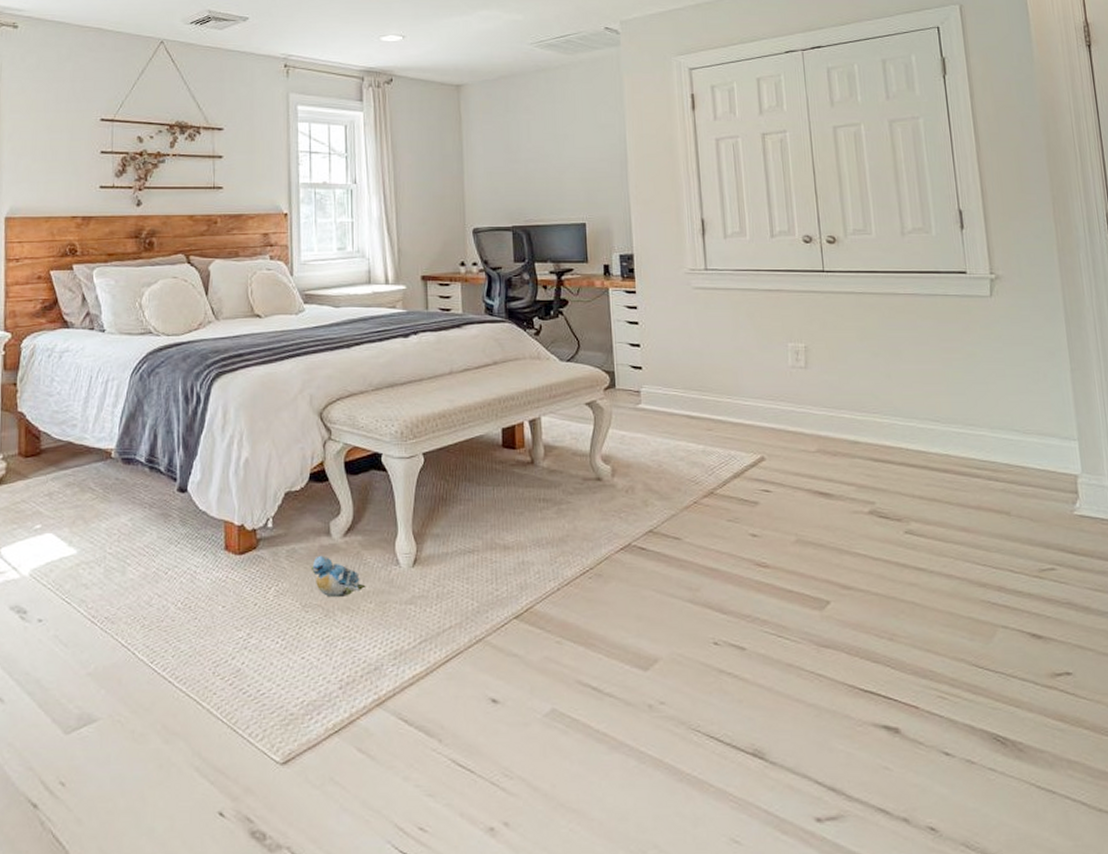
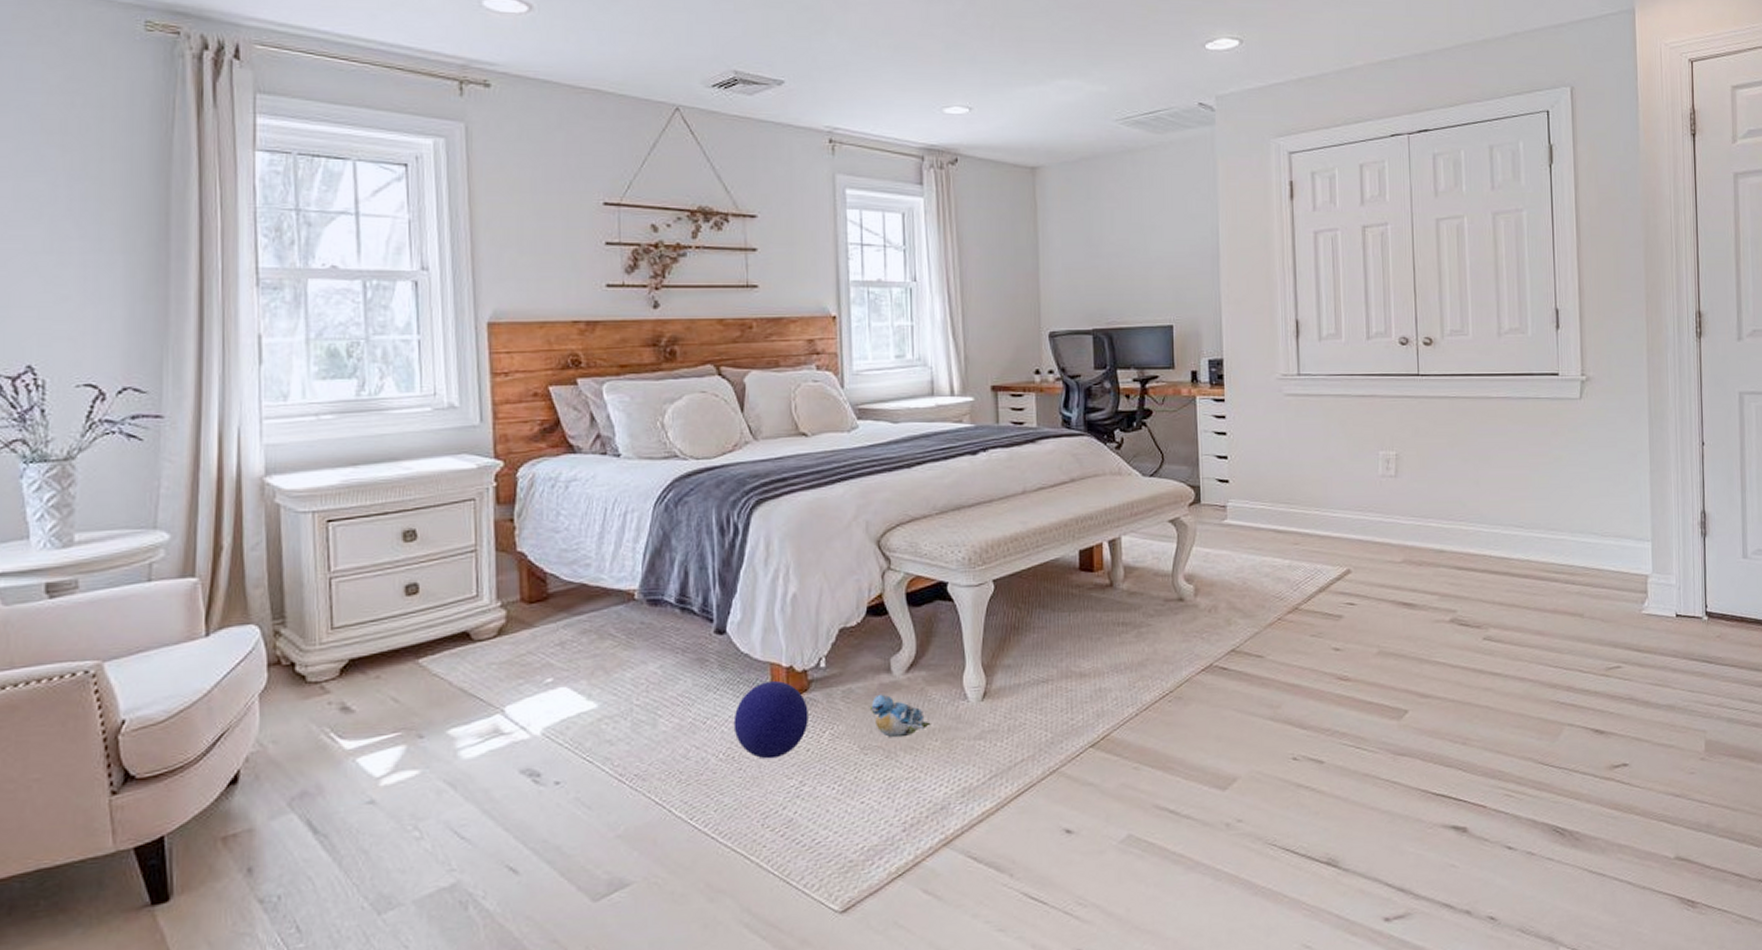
ball: none [191,537,256,610] -> present [733,680,808,759]

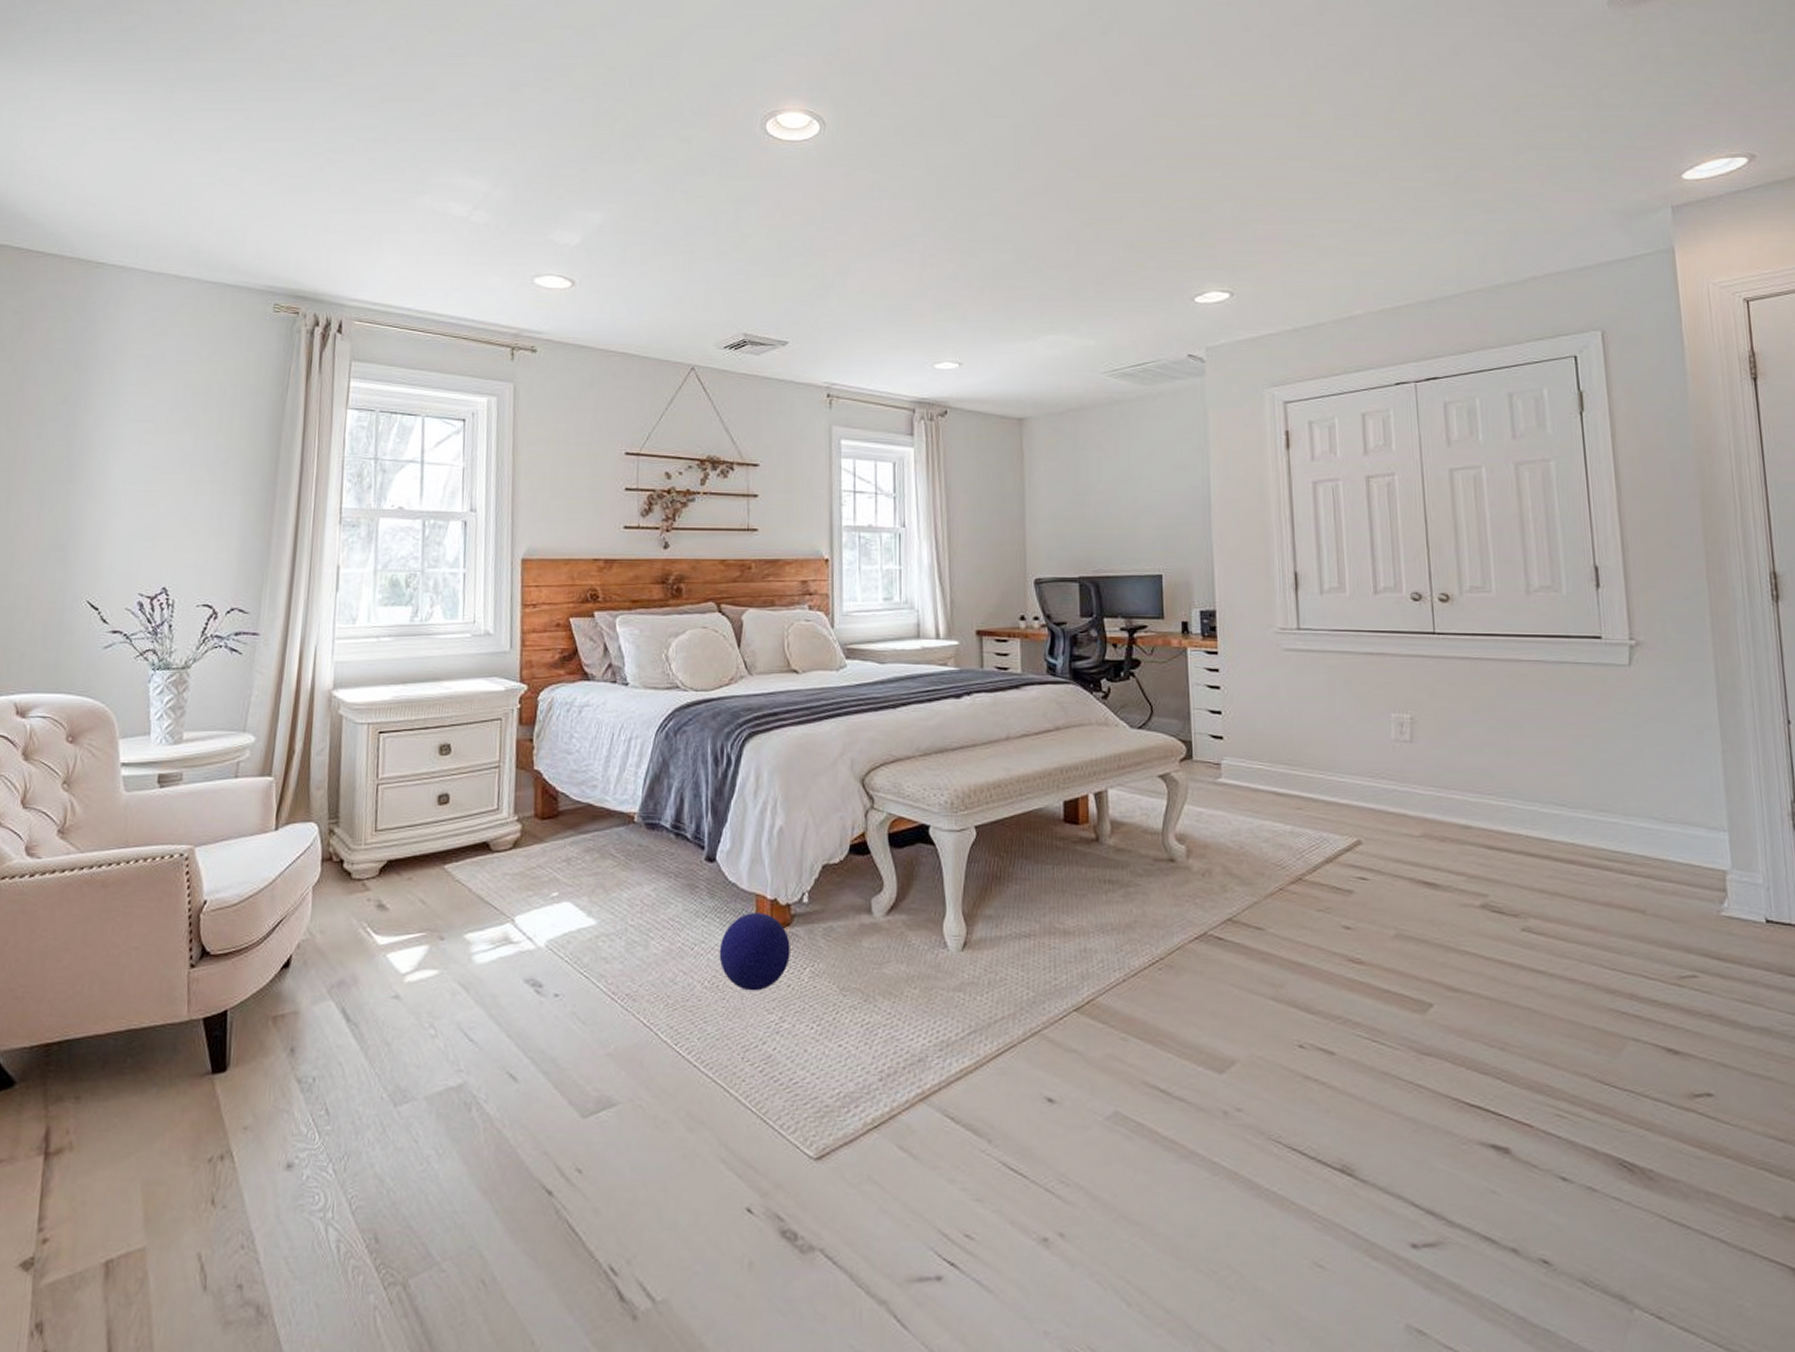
plush toy: present [869,694,931,738] -> none [849,935,910,982]

